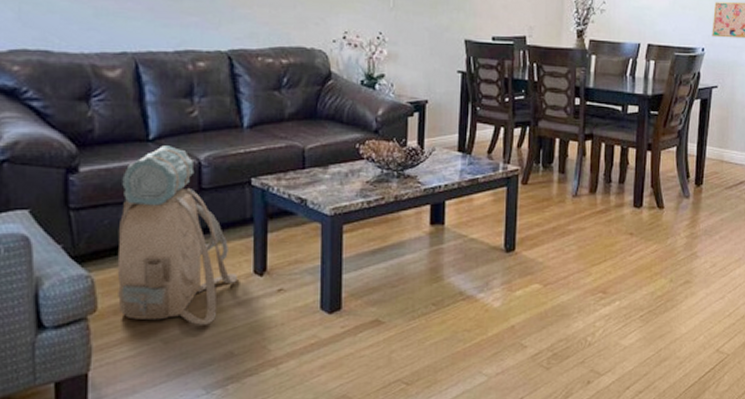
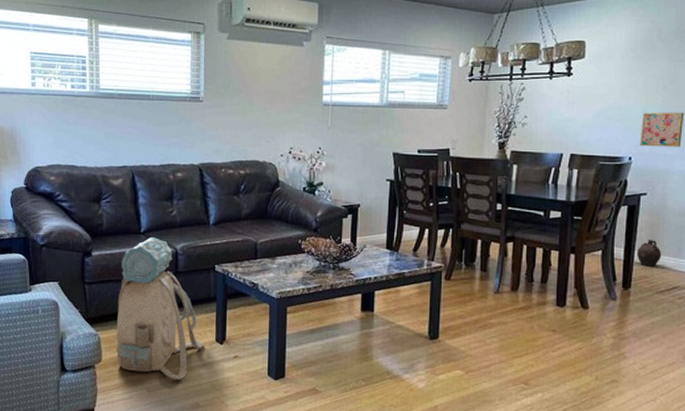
ceramic jug: none [708,134,731,162] -> present [636,240,662,267]

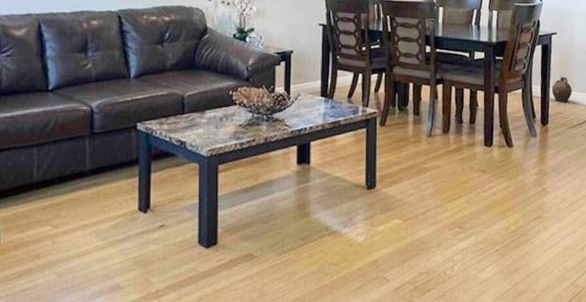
backpack: present [116,237,203,380] -> none [18,95,124,259]

